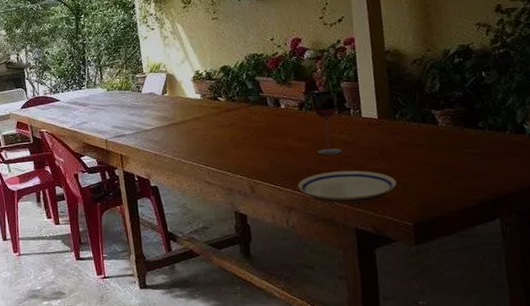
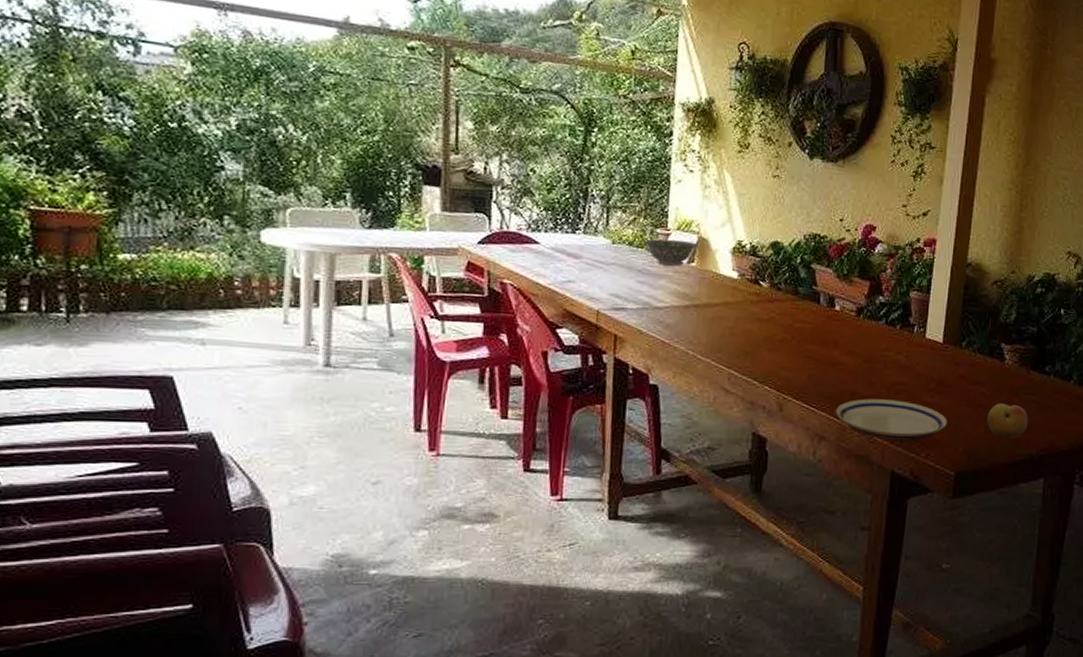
decorative bowl: none [128,78,167,100] -> present [643,238,698,266]
wineglass: present [309,90,342,156] -> none [867,296,904,379]
fruit: none [432,159,473,190] -> present [987,403,1028,439]

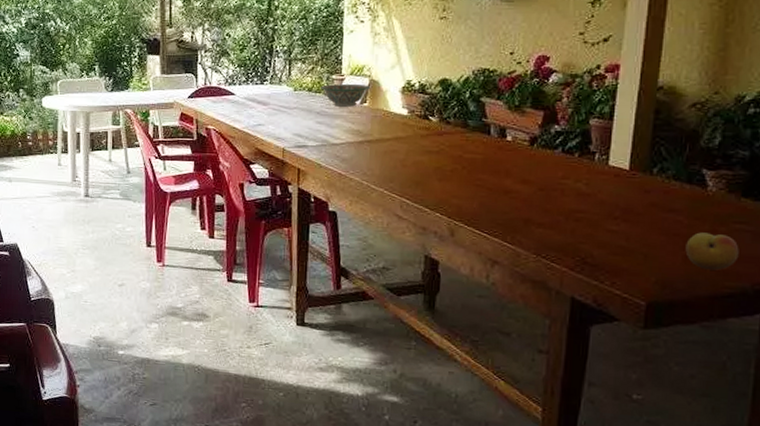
plate: present [835,398,947,441] -> none [509,225,636,269]

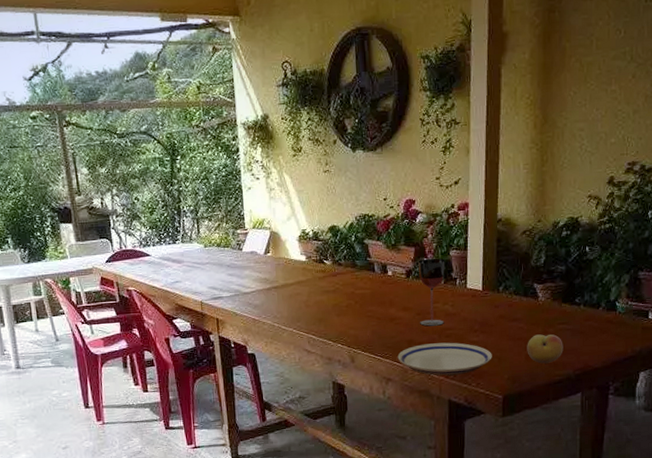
decorative bowl: present [321,83,370,107] -> none [228,236,271,259]
plate: none [509,225,636,269] -> present [397,342,492,376]
wineglass: none [542,125,583,206] -> present [418,258,446,326]

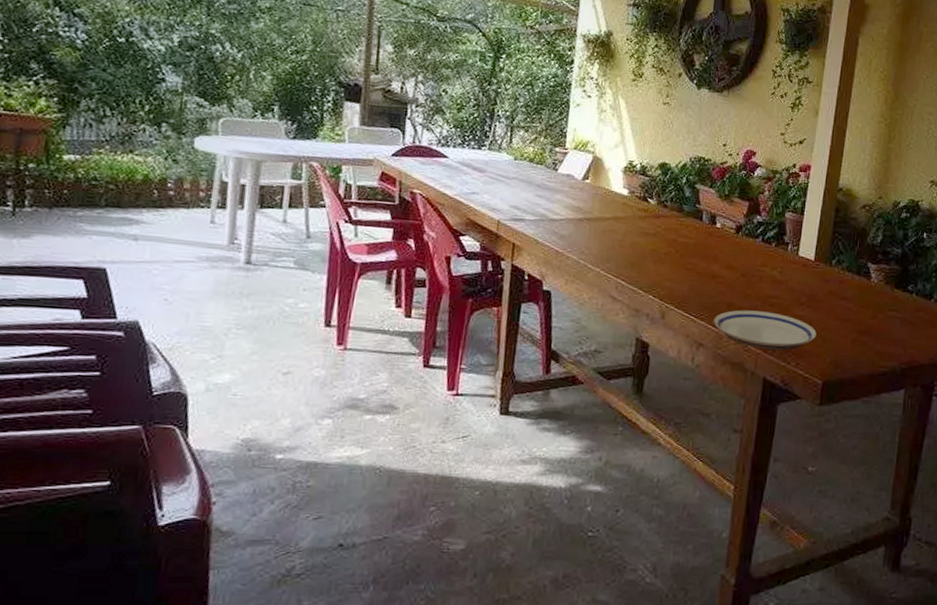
wineglass: present [418,258,446,326] -> none [743,216,780,292]
fruit: present [527,334,563,364] -> none [853,318,892,352]

